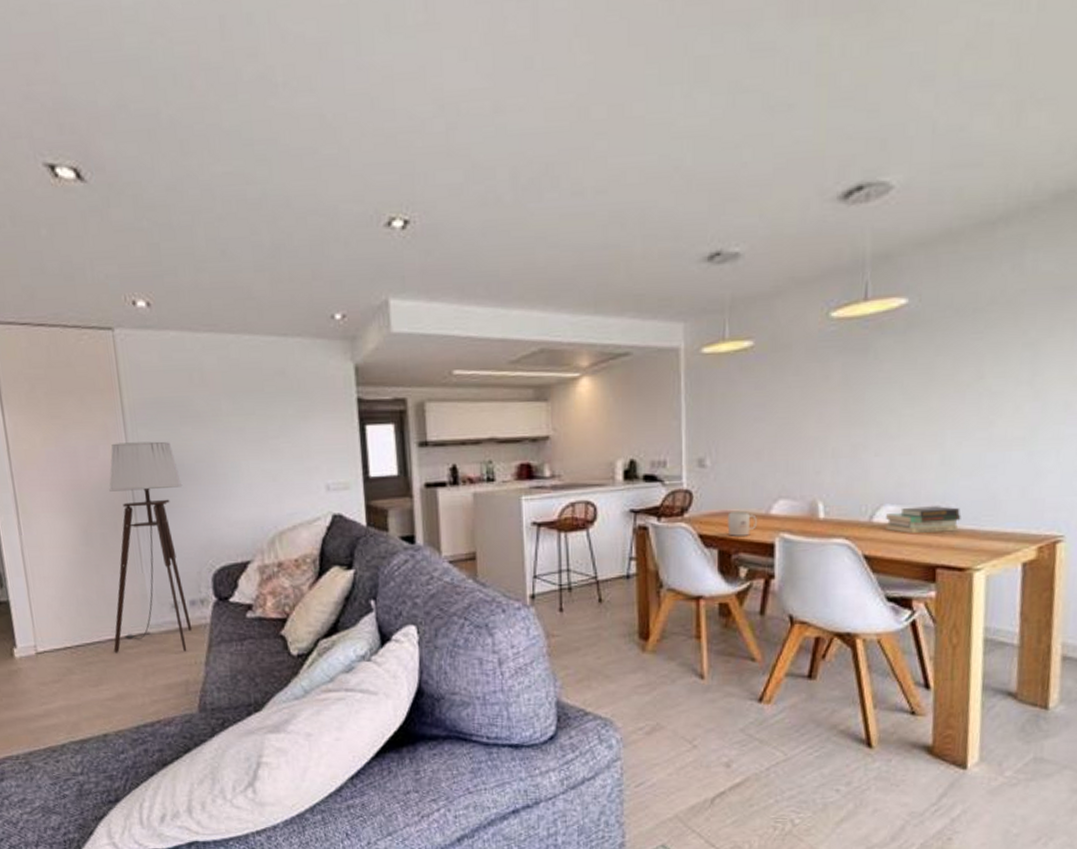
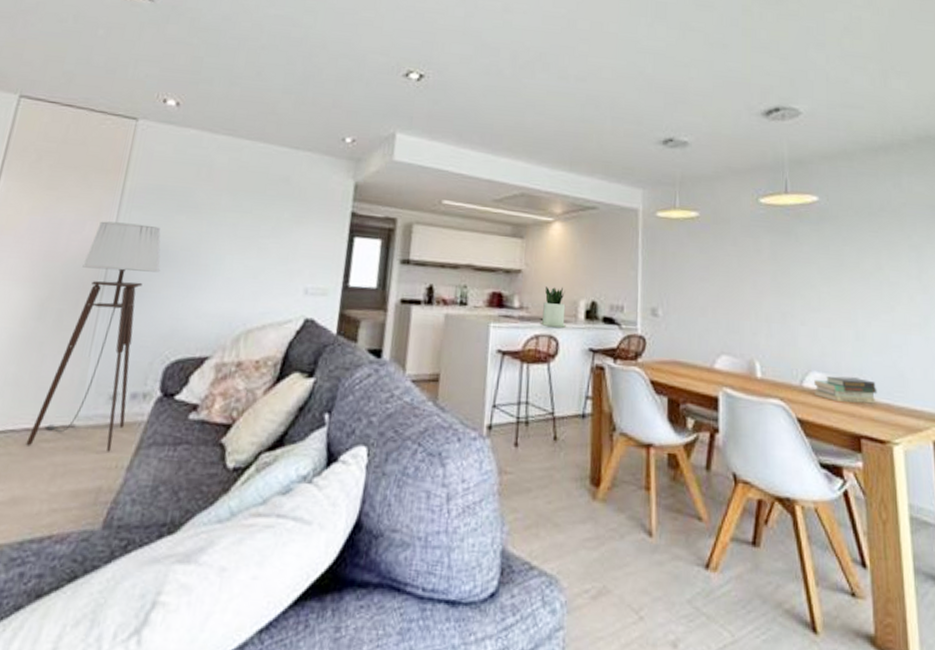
planter: none [574,448,603,494] -> present [539,287,566,329]
mug: present [727,511,758,536] -> none [676,362,704,387]

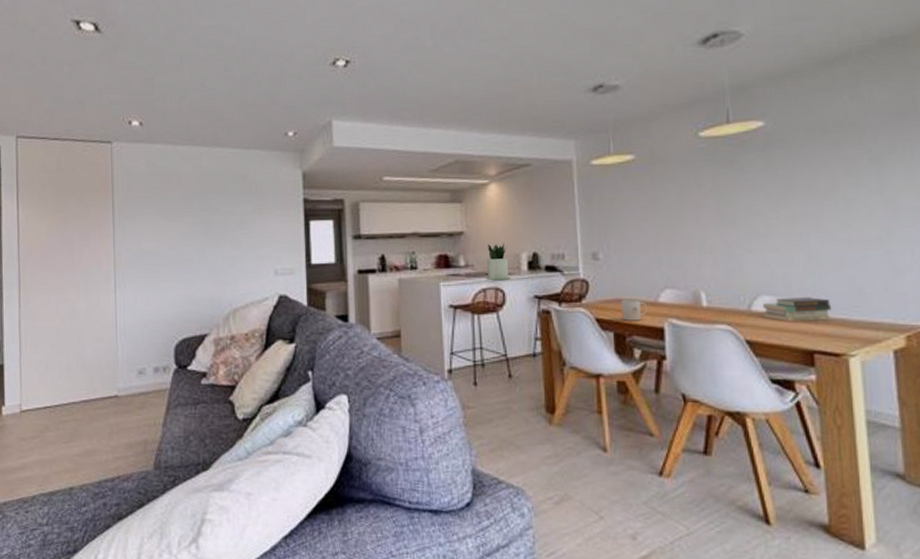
floor lamp: present [26,221,161,452] -> none [86,232,156,414]
mug: none [676,362,704,387] -> present [620,299,648,321]

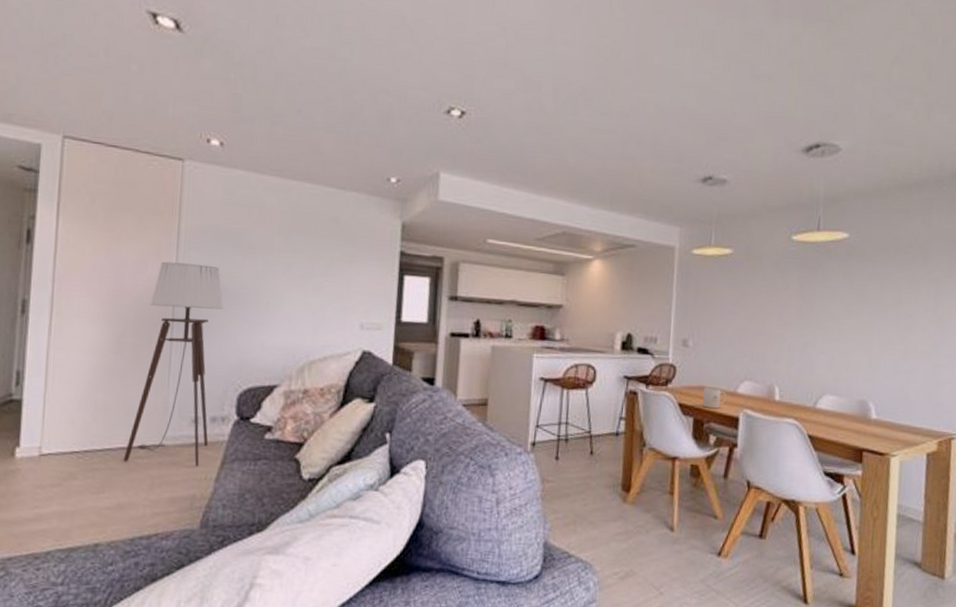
floor lamp: none [86,232,156,414] -> present [123,261,224,467]
planter: present [485,243,510,281] -> none [579,320,604,358]
books: present [763,297,832,322] -> none [826,398,883,422]

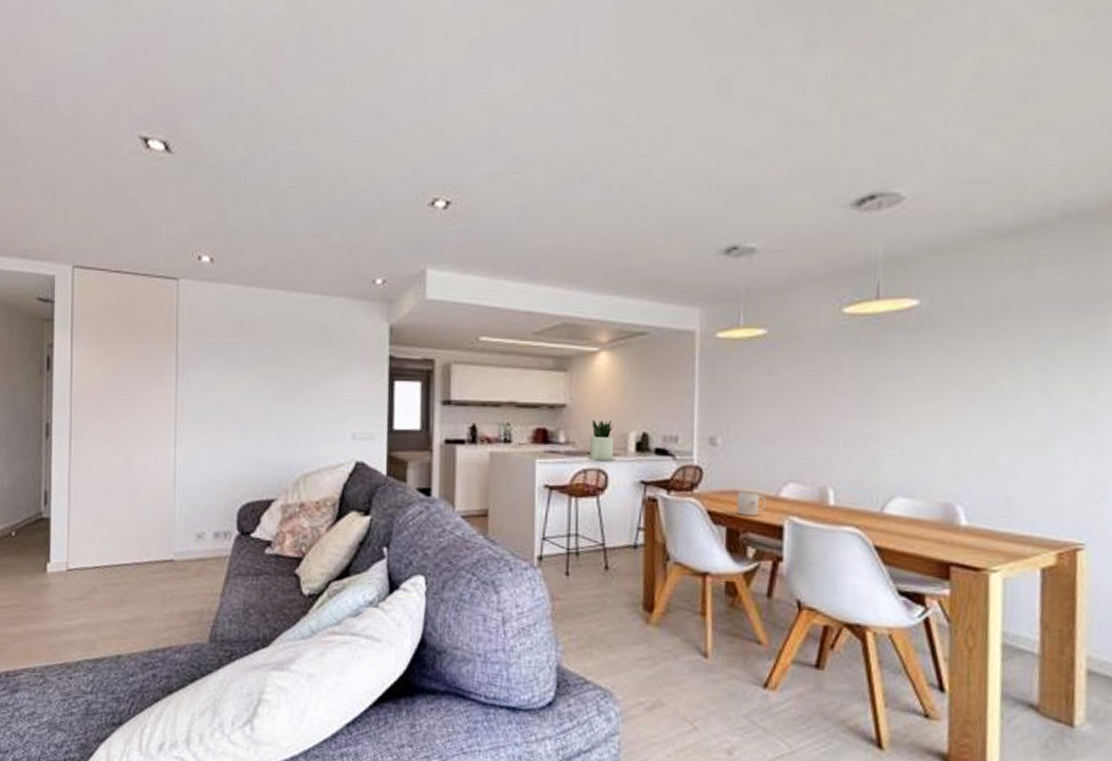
floor lamp: present [123,261,224,467] -> none [138,380,221,582]
planter: none [579,320,604,358] -> present [587,419,615,462]

